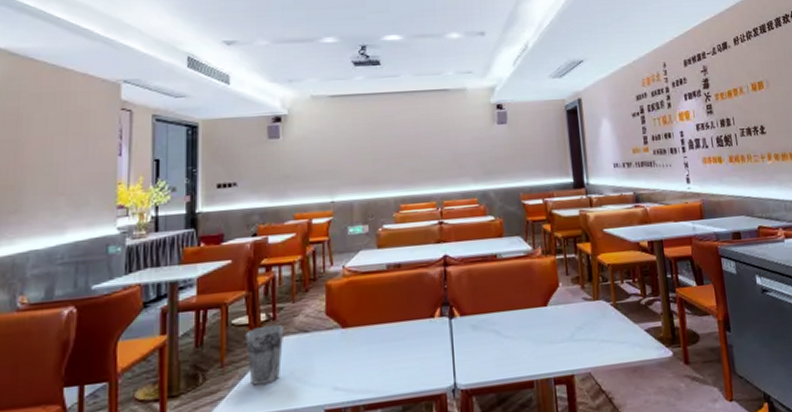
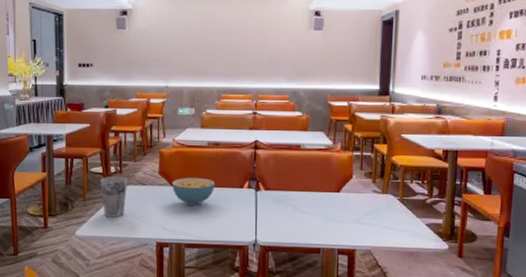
cereal bowl: none [343,311,400,351] -> present [171,178,215,206]

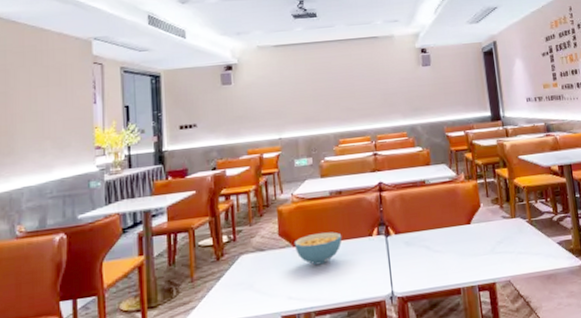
cup: present [100,176,128,217] -> none [210,245,244,297]

